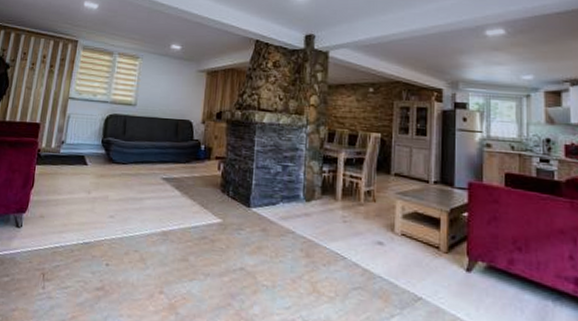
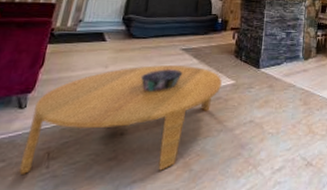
coffee table: none [20,194,207,309] -> present [18,65,222,174]
decorative bowl: none [122,199,165,223] -> present [140,69,183,91]

